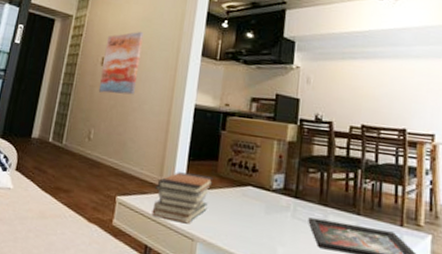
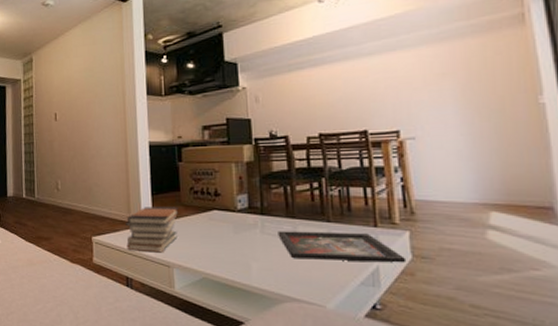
wall art: present [98,31,144,95] -> none [55,82,91,146]

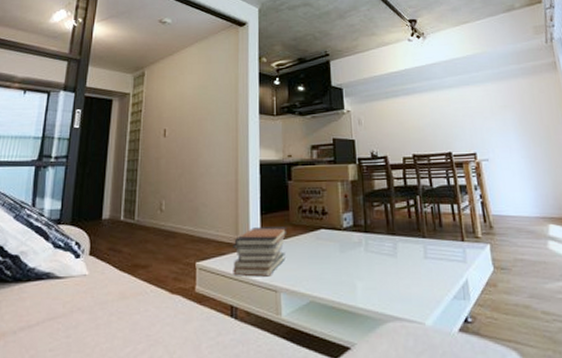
decorative tray: present [278,231,407,263] -> none [380,247,490,276]

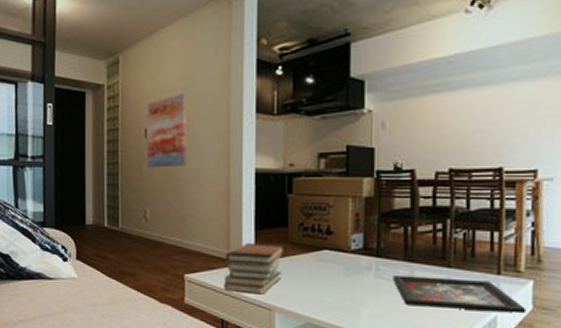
wall art: none [164,99,201,163] -> present [146,92,187,168]
decorative tray: none [380,247,490,276] -> present [393,275,527,314]

